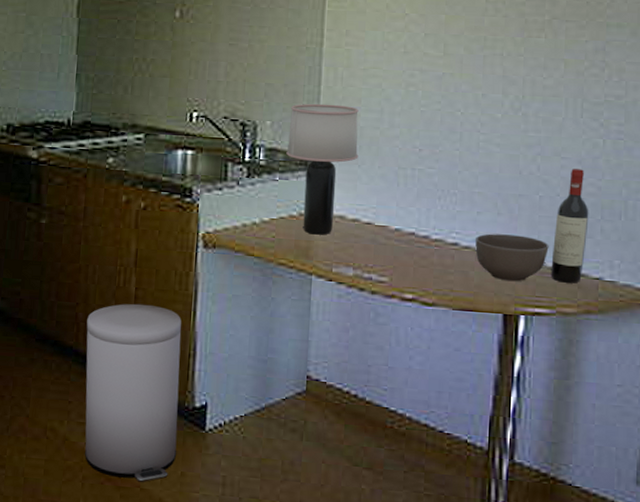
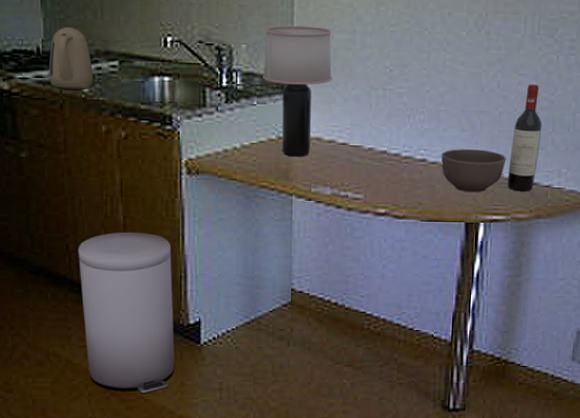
kettle: none [76,101,119,160] -> present [48,27,93,89]

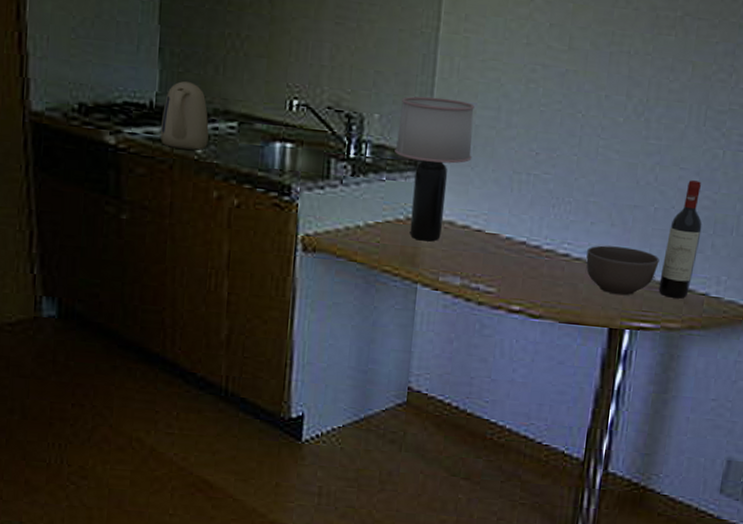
pedal bin: present [78,231,176,395] -> none [173,309,278,494]

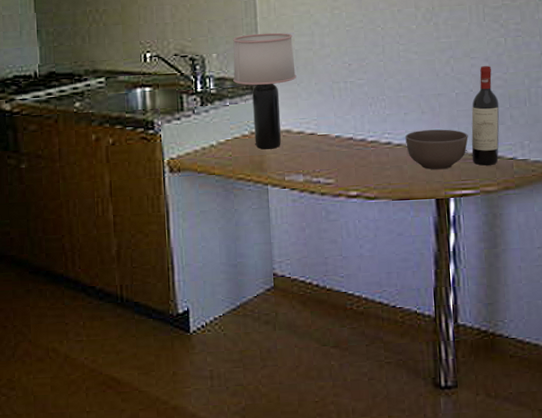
kettle: present [160,81,209,151] -> none [44,53,83,106]

